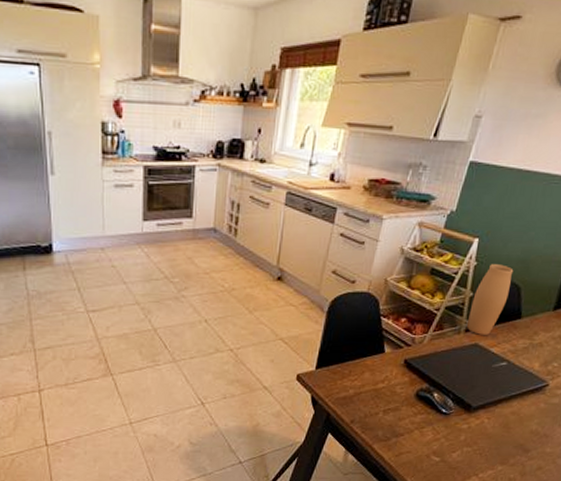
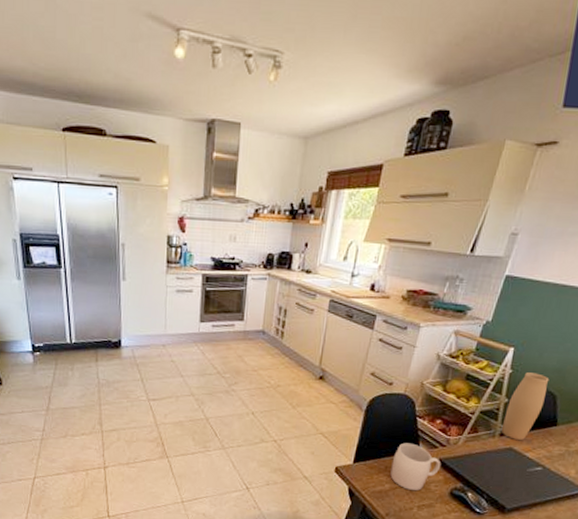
mug: none [354,344,407,394] -> present [390,443,441,490]

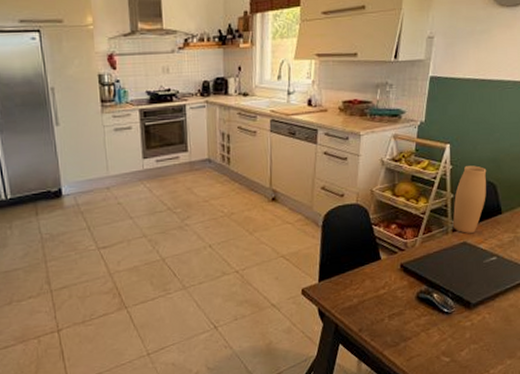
mug: present [390,443,441,490] -> none [356,252,404,301]

